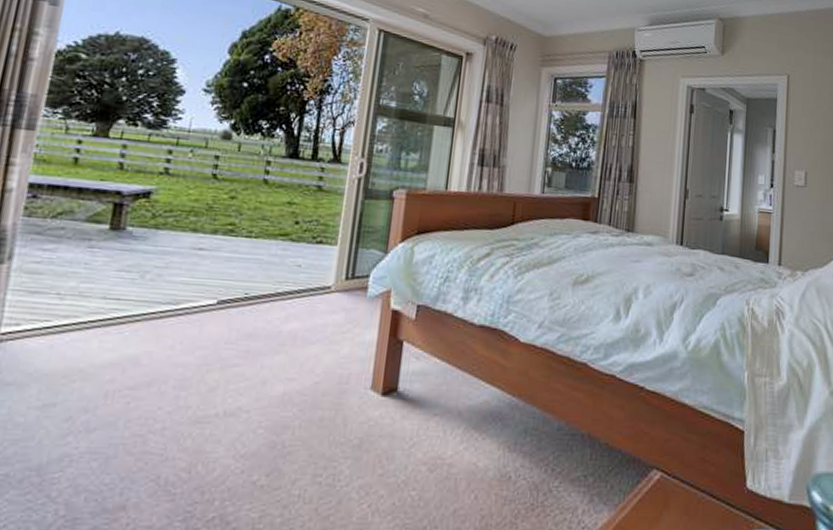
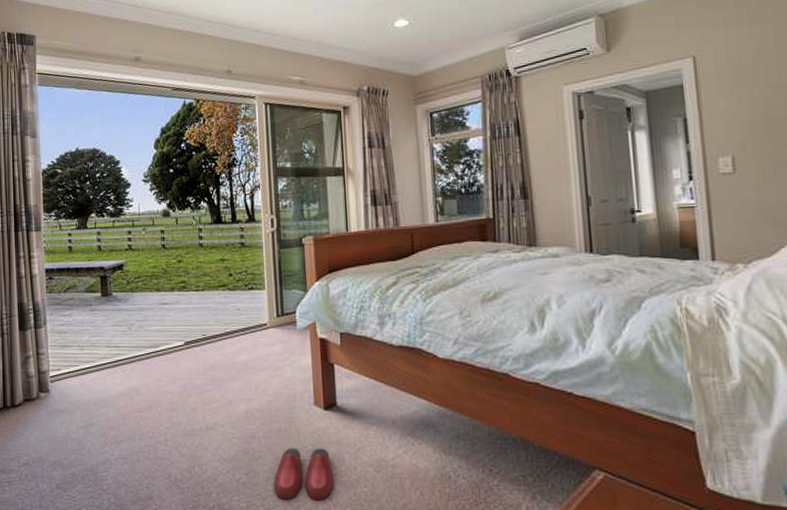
slippers: none [300,441,379,508] -> present [274,448,334,501]

